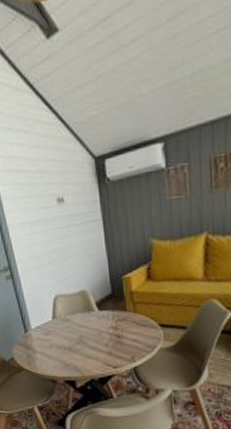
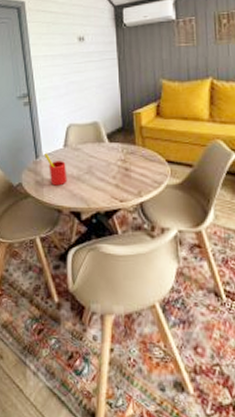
straw: none [33,326,59,358] -> present [44,153,68,186]

